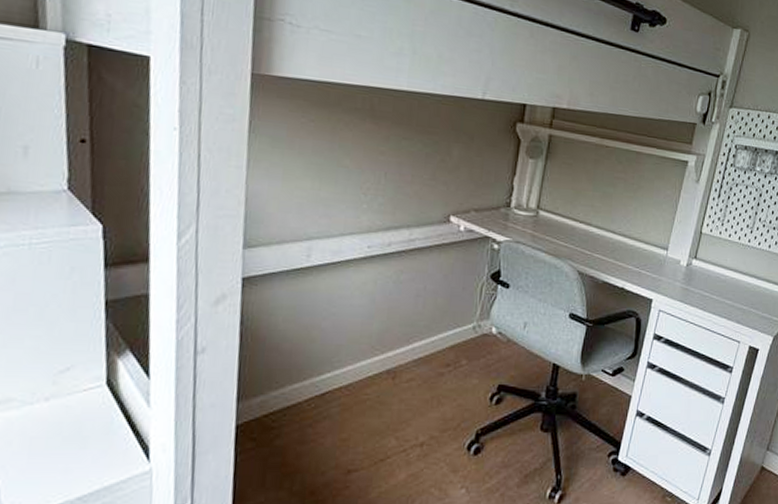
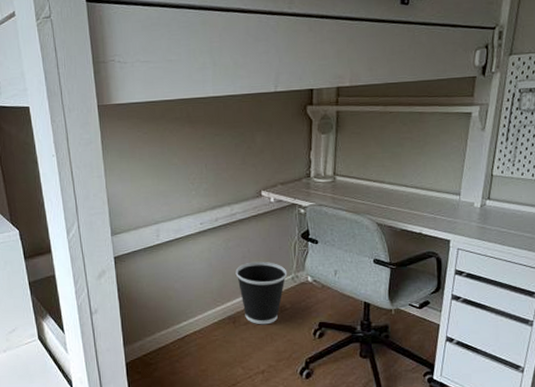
wastebasket: none [404,302,469,384] -> present [235,261,288,325]

